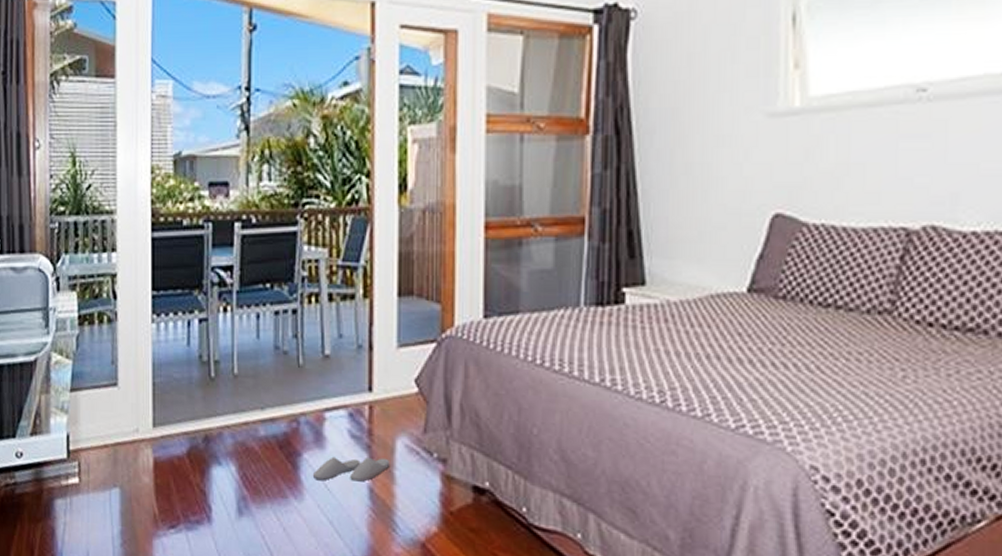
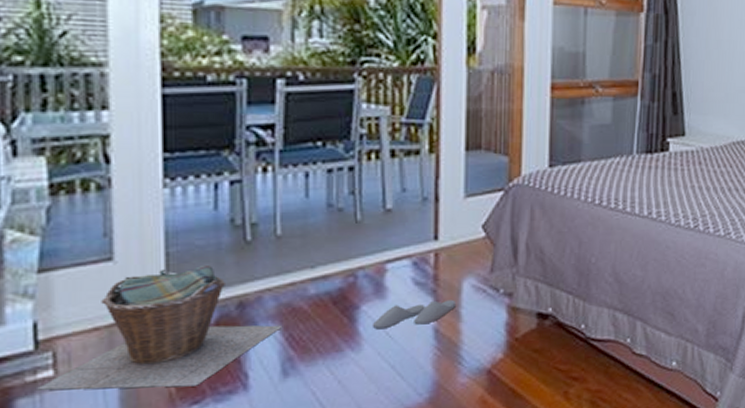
laundry basket: none [68,396,239,511] -> present [37,264,283,390]

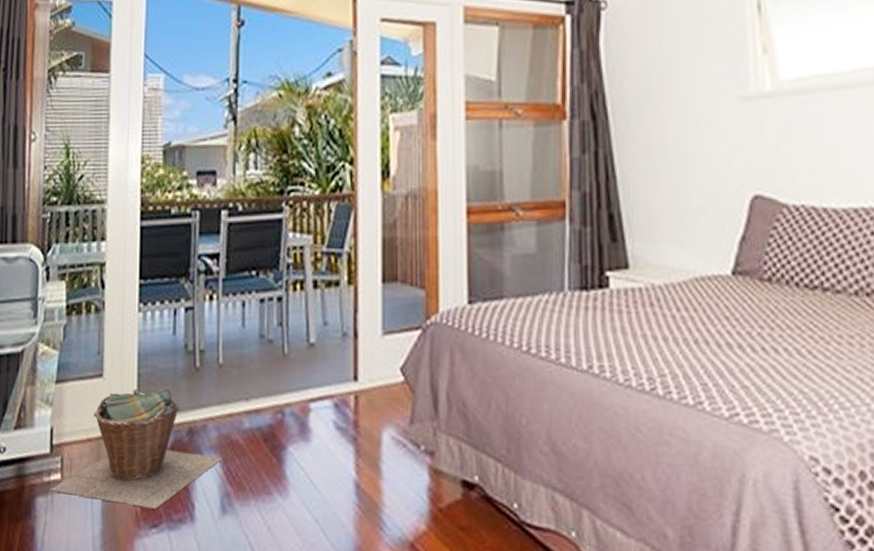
slippers: present [372,299,455,329] -> none [297,449,376,477]

